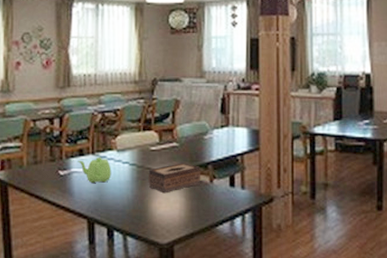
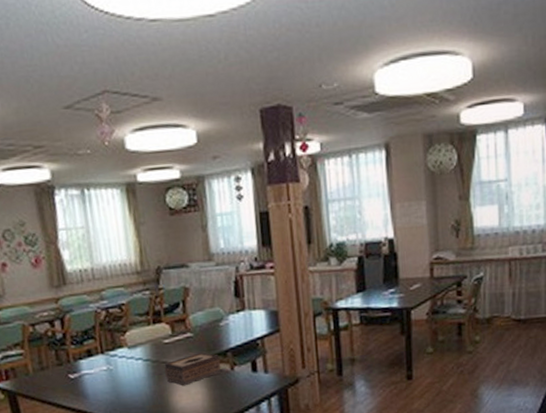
teapot: present [78,158,112,184] -> none [87,356,126,384]

